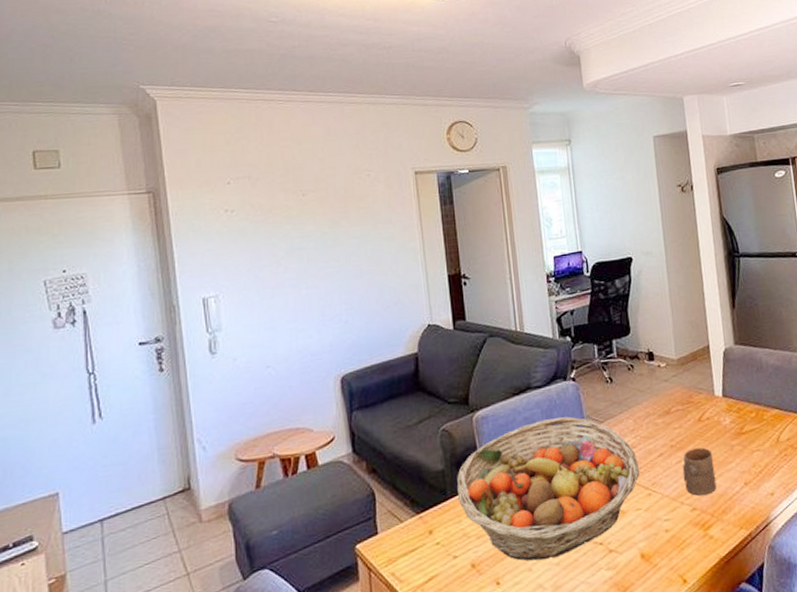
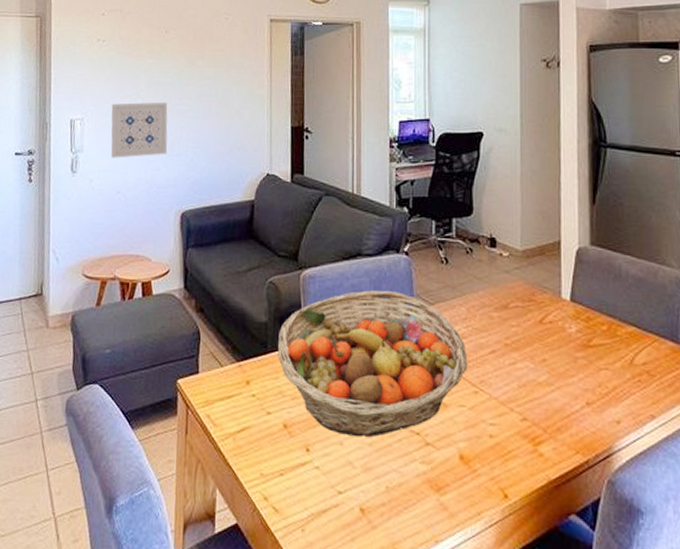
wall art: none [249,266,319,333] -> present [111,102,168,158]
cup: present [682,447,717,496] -> none [515,352,553,407]

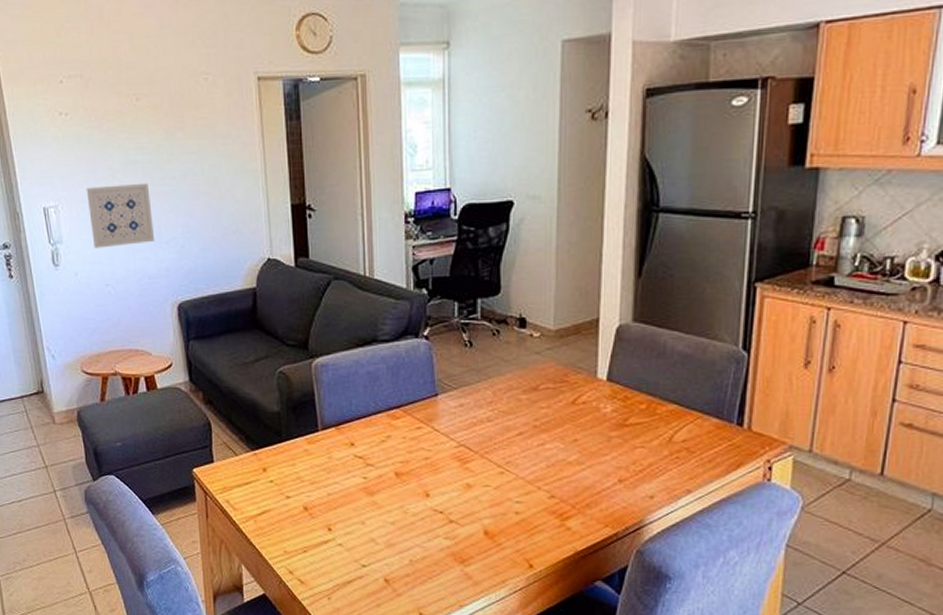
fruit basket: present [278,290,468,437] -> none [293,377,494,517]

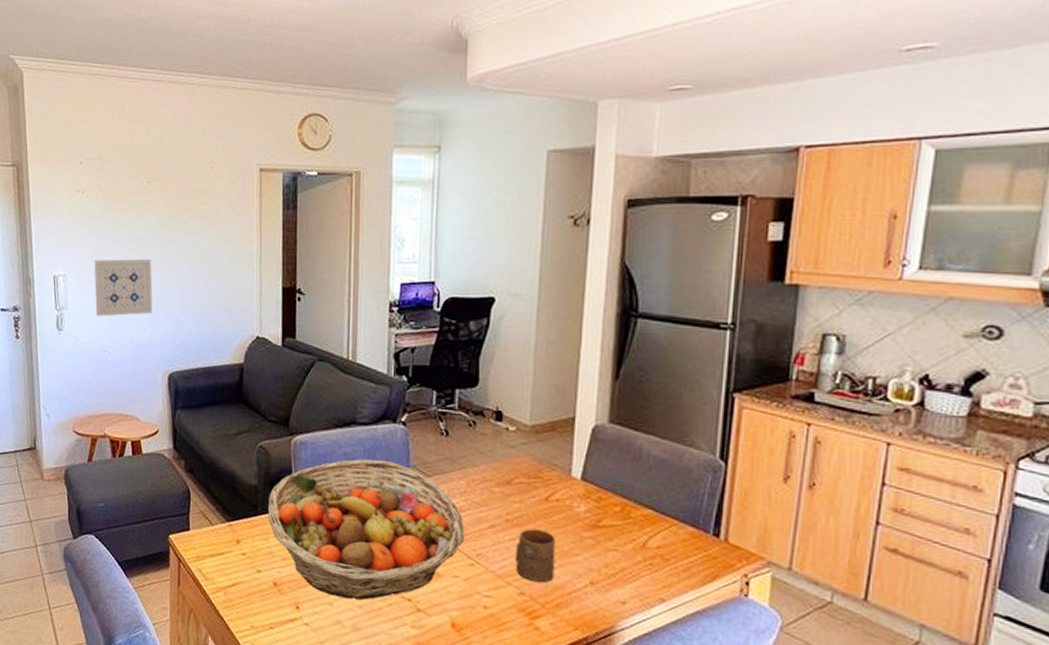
fruit basket: none [293,377,494,517] -> present [268,459,465,600]
cup: none [544,433,584,485] -> present [515,528,556,583]

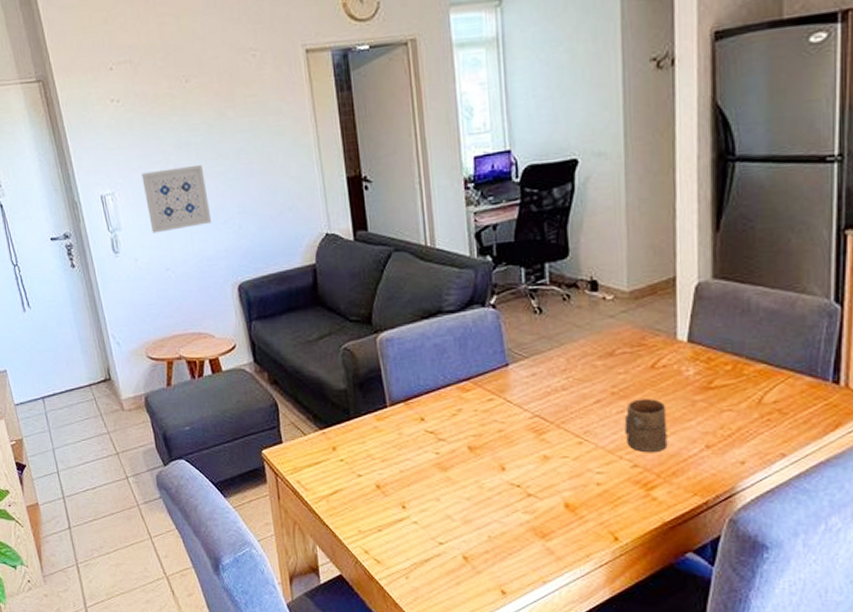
fruit basket: present [268,459,465,600] -> none [360,347,571,493]

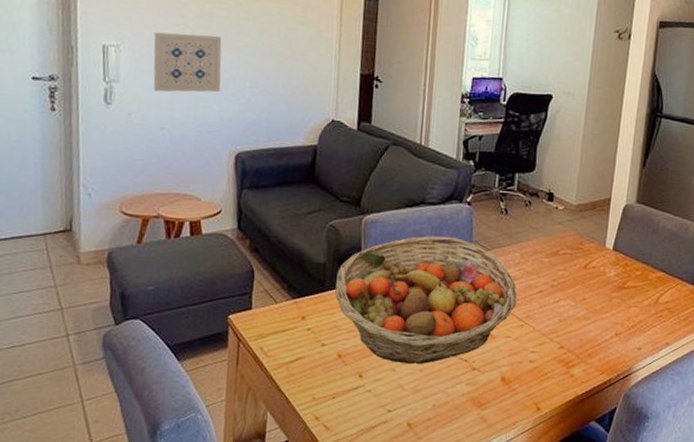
fruit basket: none [360,347,571,493] -> present [335,236,517,364]
cup: present [624,399,668,453] -> none [557,292,591,338]

